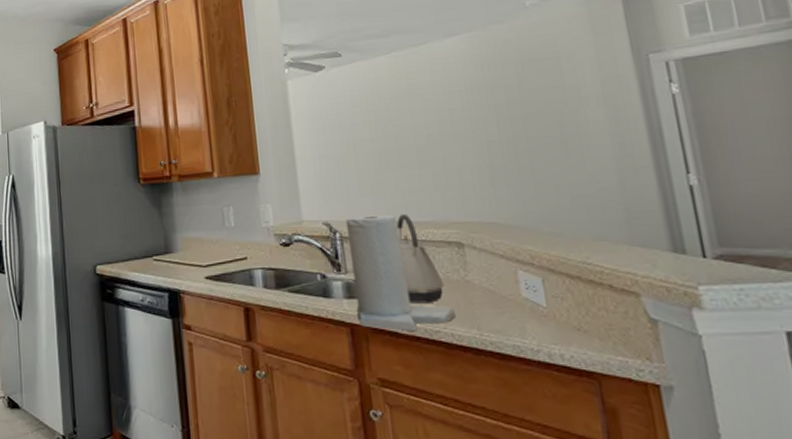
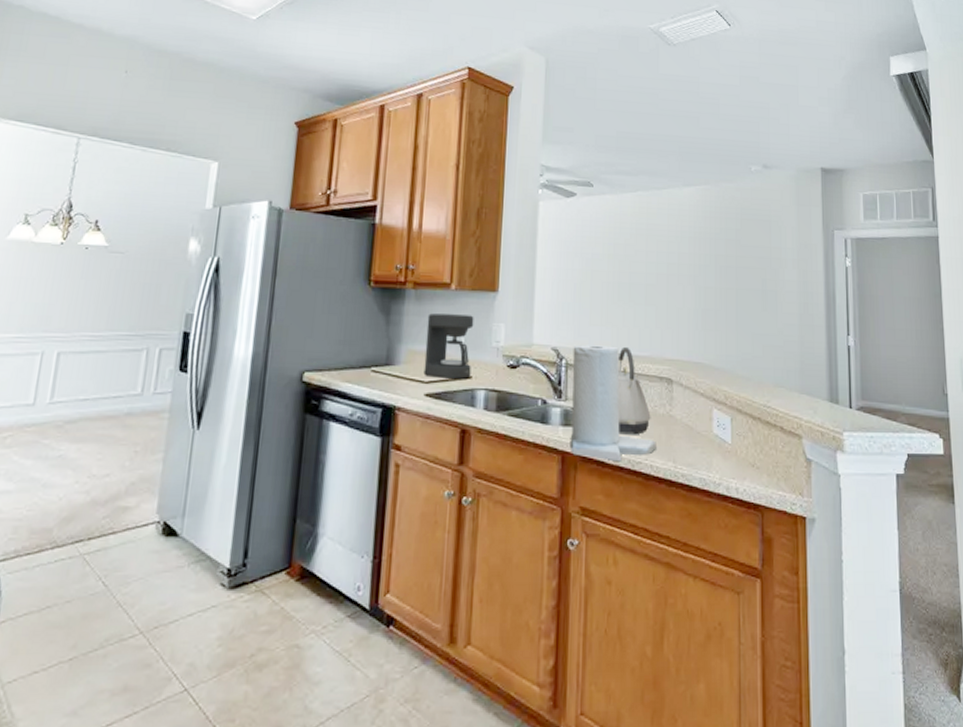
coffee maker: none [196,199,246,263] -> present [423,313,474,380]

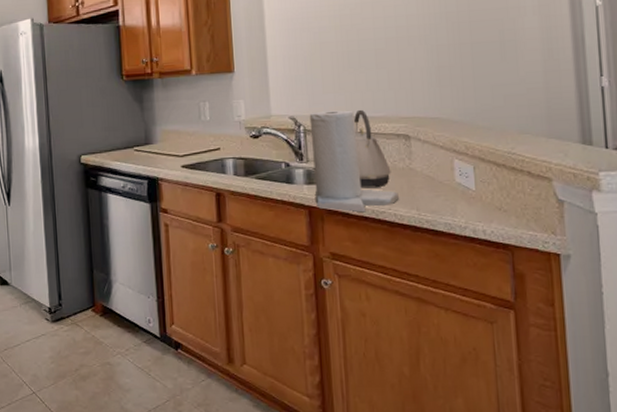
coffee maker: present [423,313,474,380] -> none [175,95,219,153]

